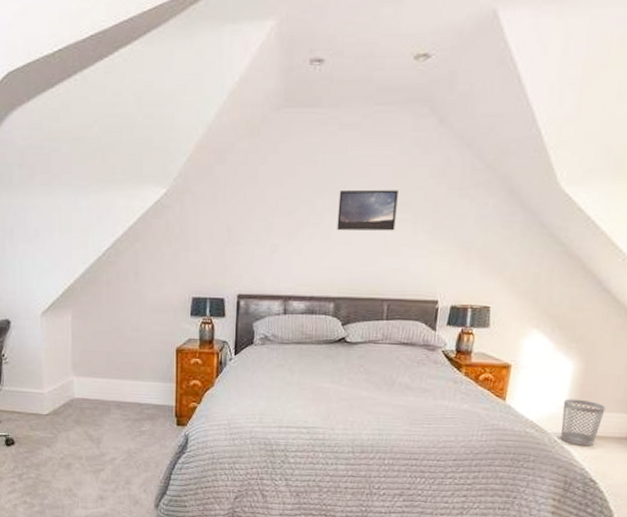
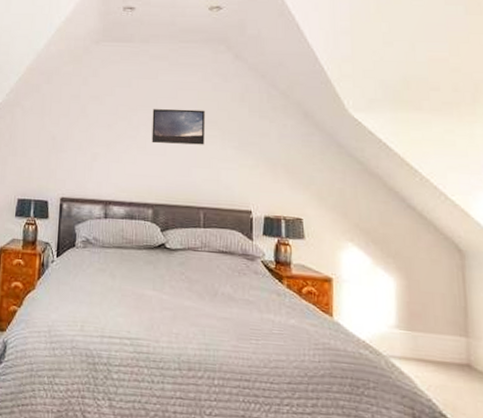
wastebasket: present [560,398,606,447] -> none [393,317,438,373]

